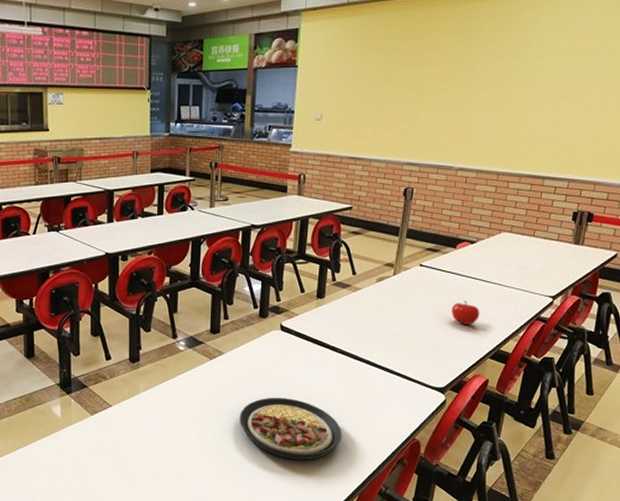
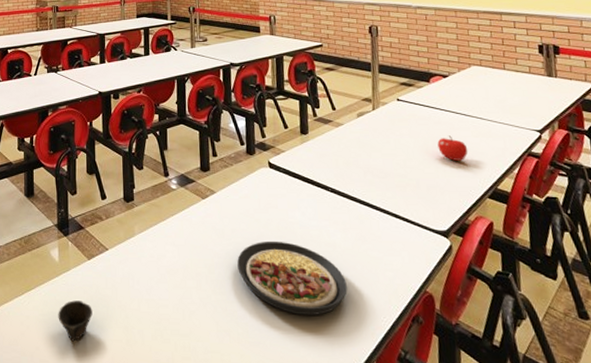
cup: none [60,451,95,485] -> present [58,300,93,342]

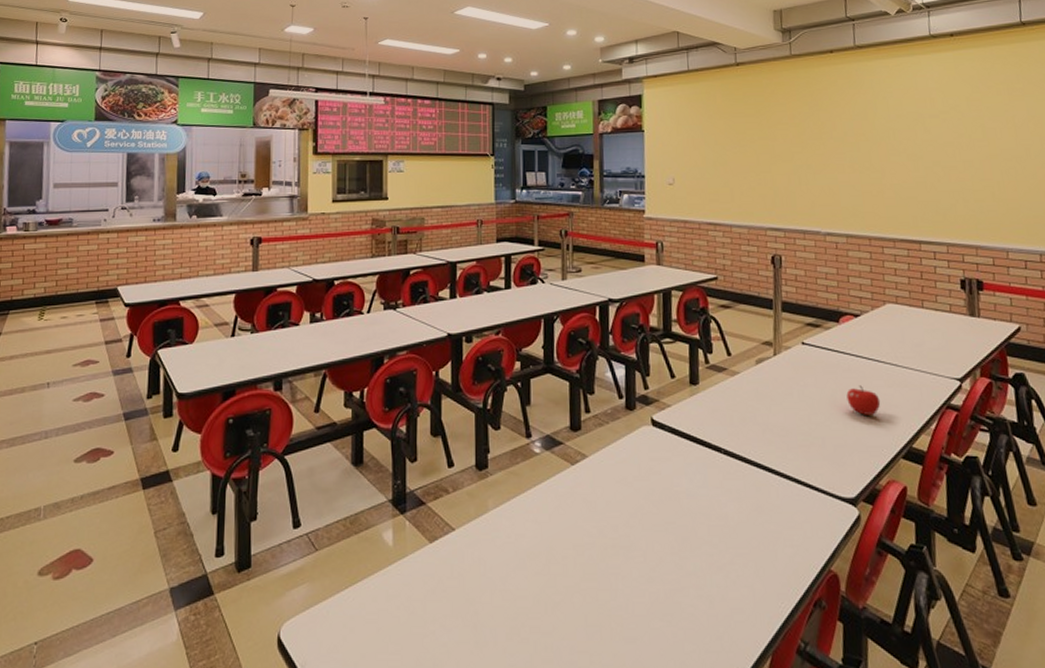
cup: present [58,300,93,342] -> none [390,594,434,646]
plate: present [237,240,347,315] -> none [612,514,740,603]

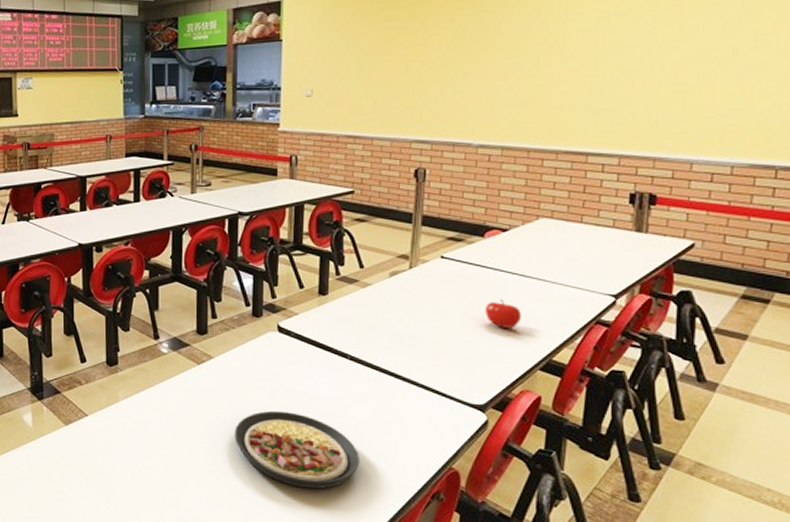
plate: none [612,514,740,603] -> present [235,410,360,489]

